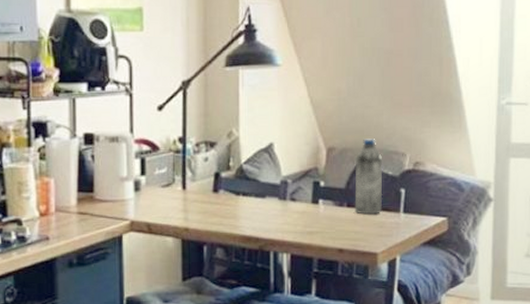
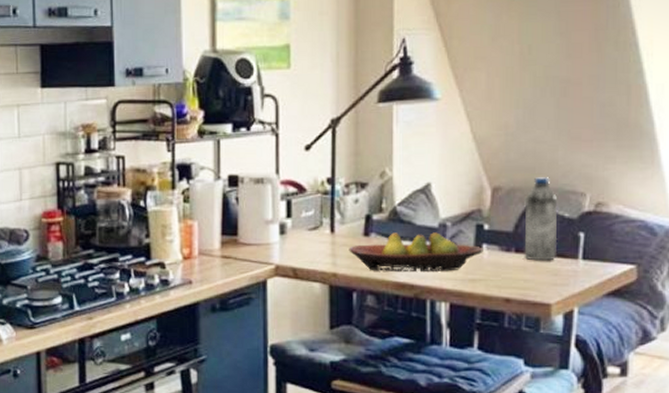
fruit bowl: none [199,189,320,226] -> present [349,232,483,271]

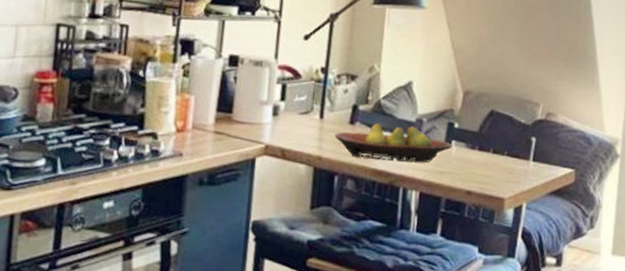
water bottle: present [524,177,558,261] -> none [485,85,517,160]

